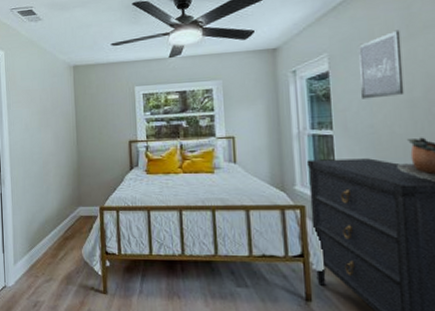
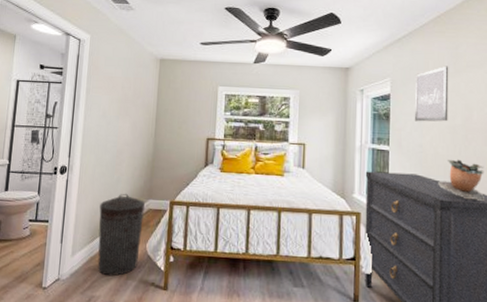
trash can: none [34,202,76,282] -> present [97,193,145,277]

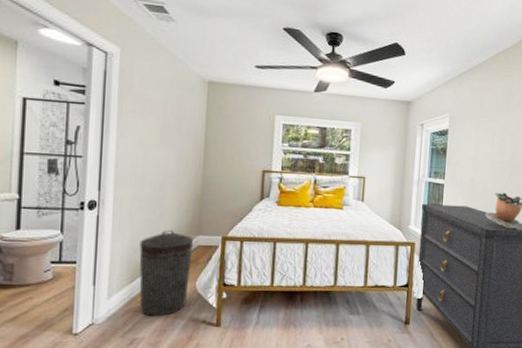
wall art: present [414,66,449,122] -> none [468,104,502,158]

